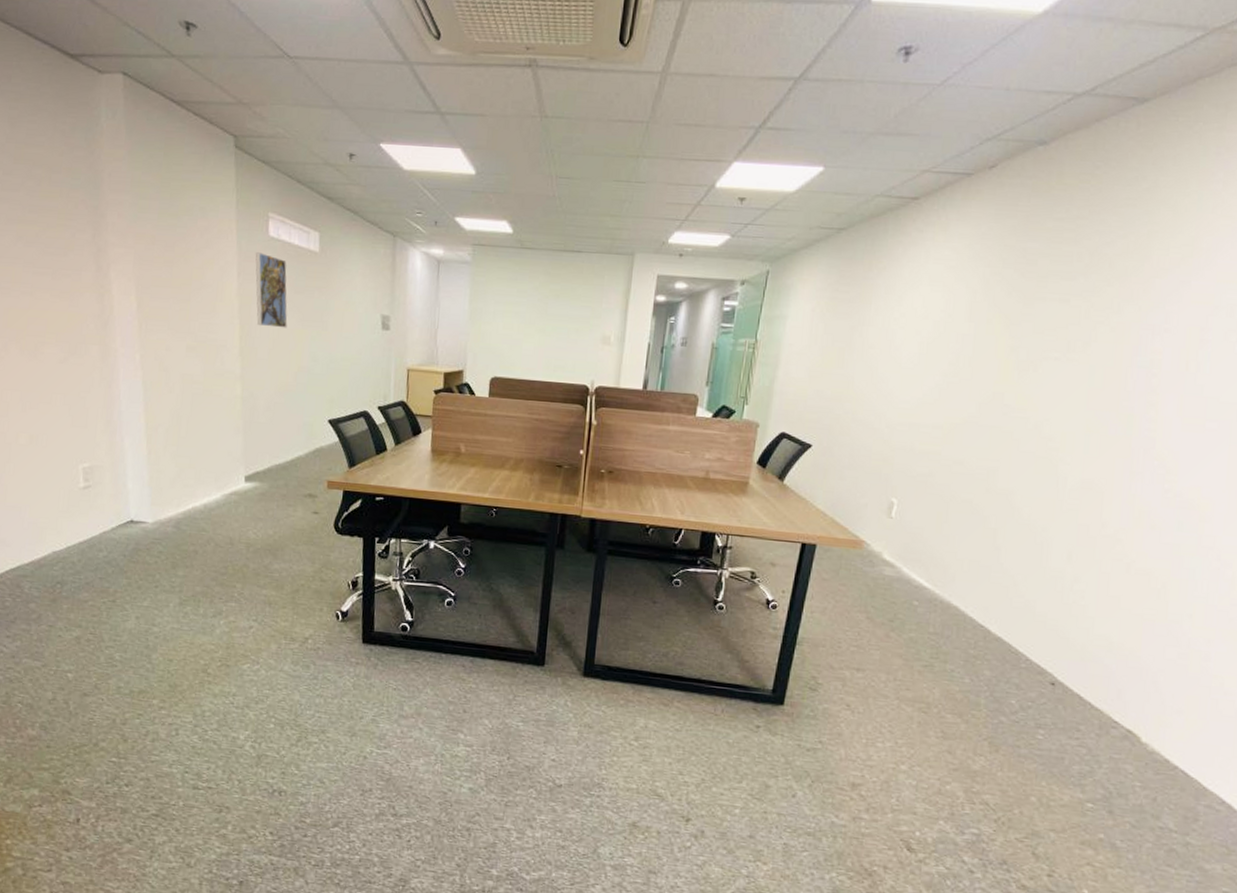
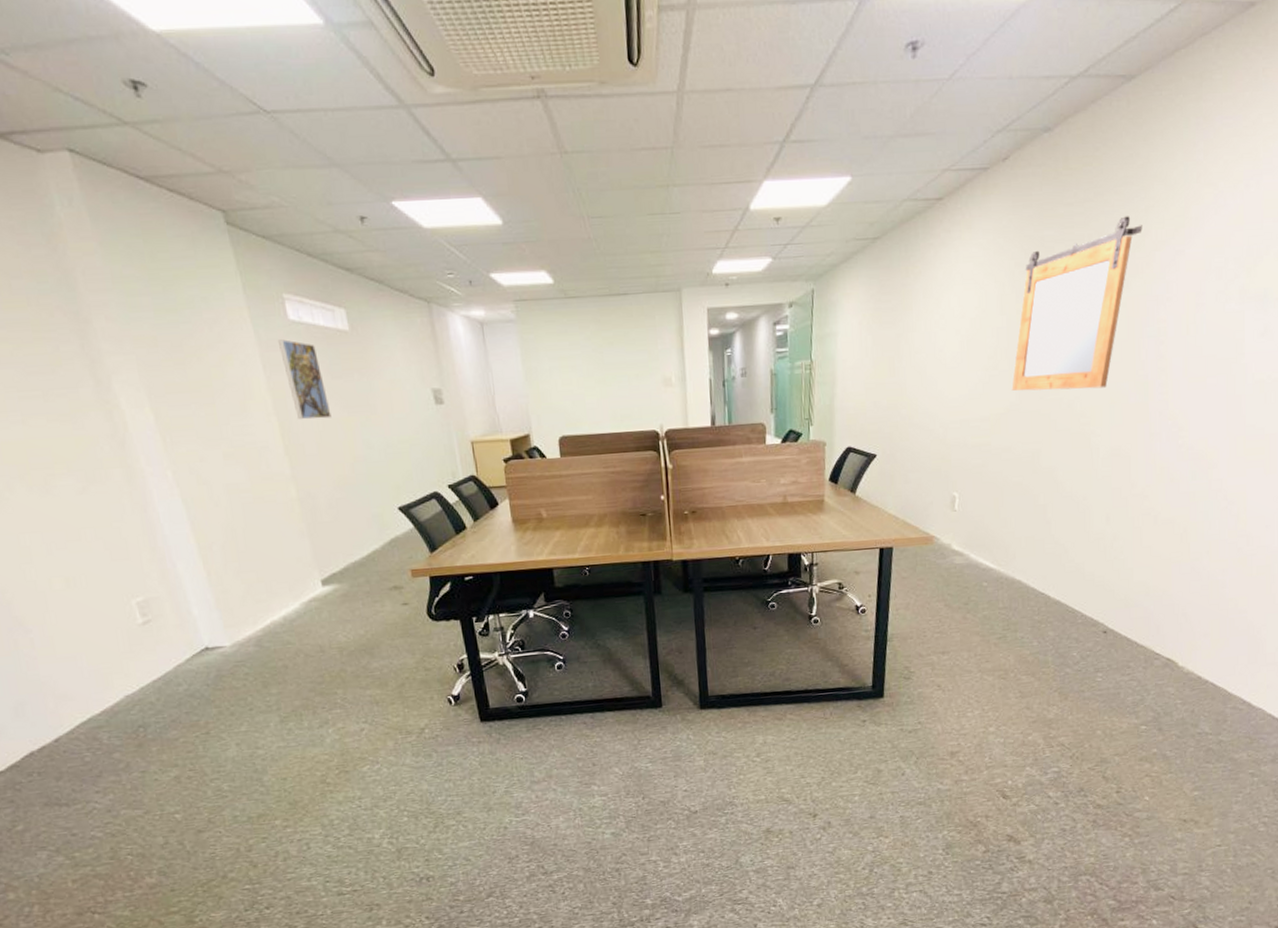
mirror: none [972,238,1143,414] -> present [1011,216,1142,391]

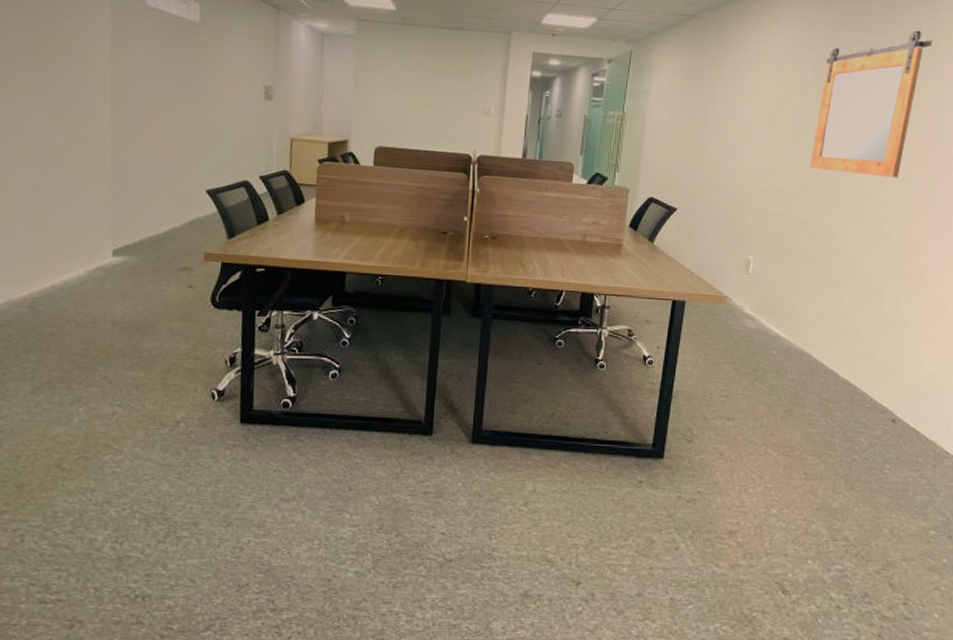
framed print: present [279,339,332,420] -> none [130,21,165,97]

